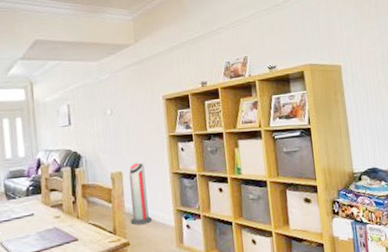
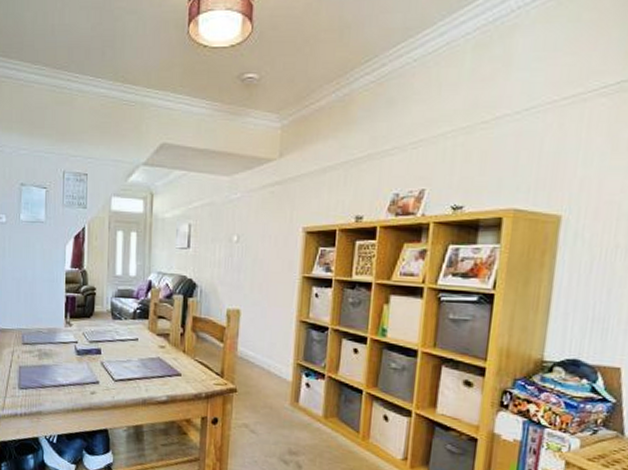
air purifier: present [128,162,153,226] -> none [241,302,268,373]

